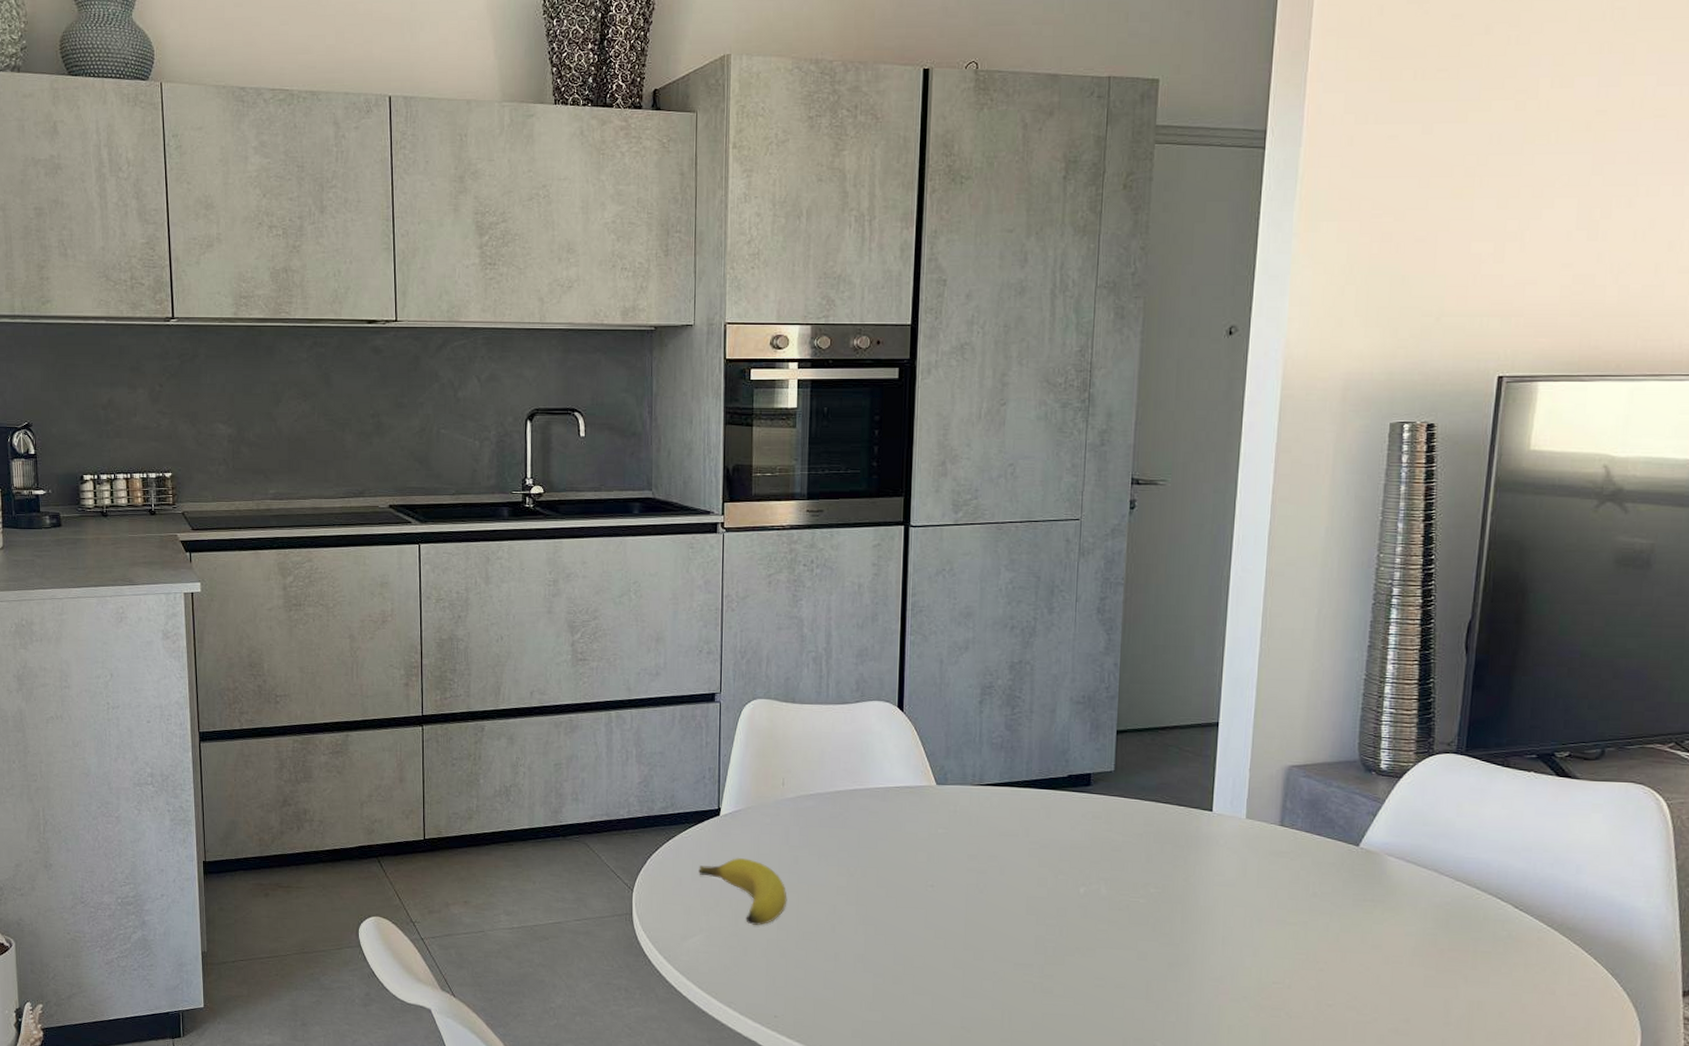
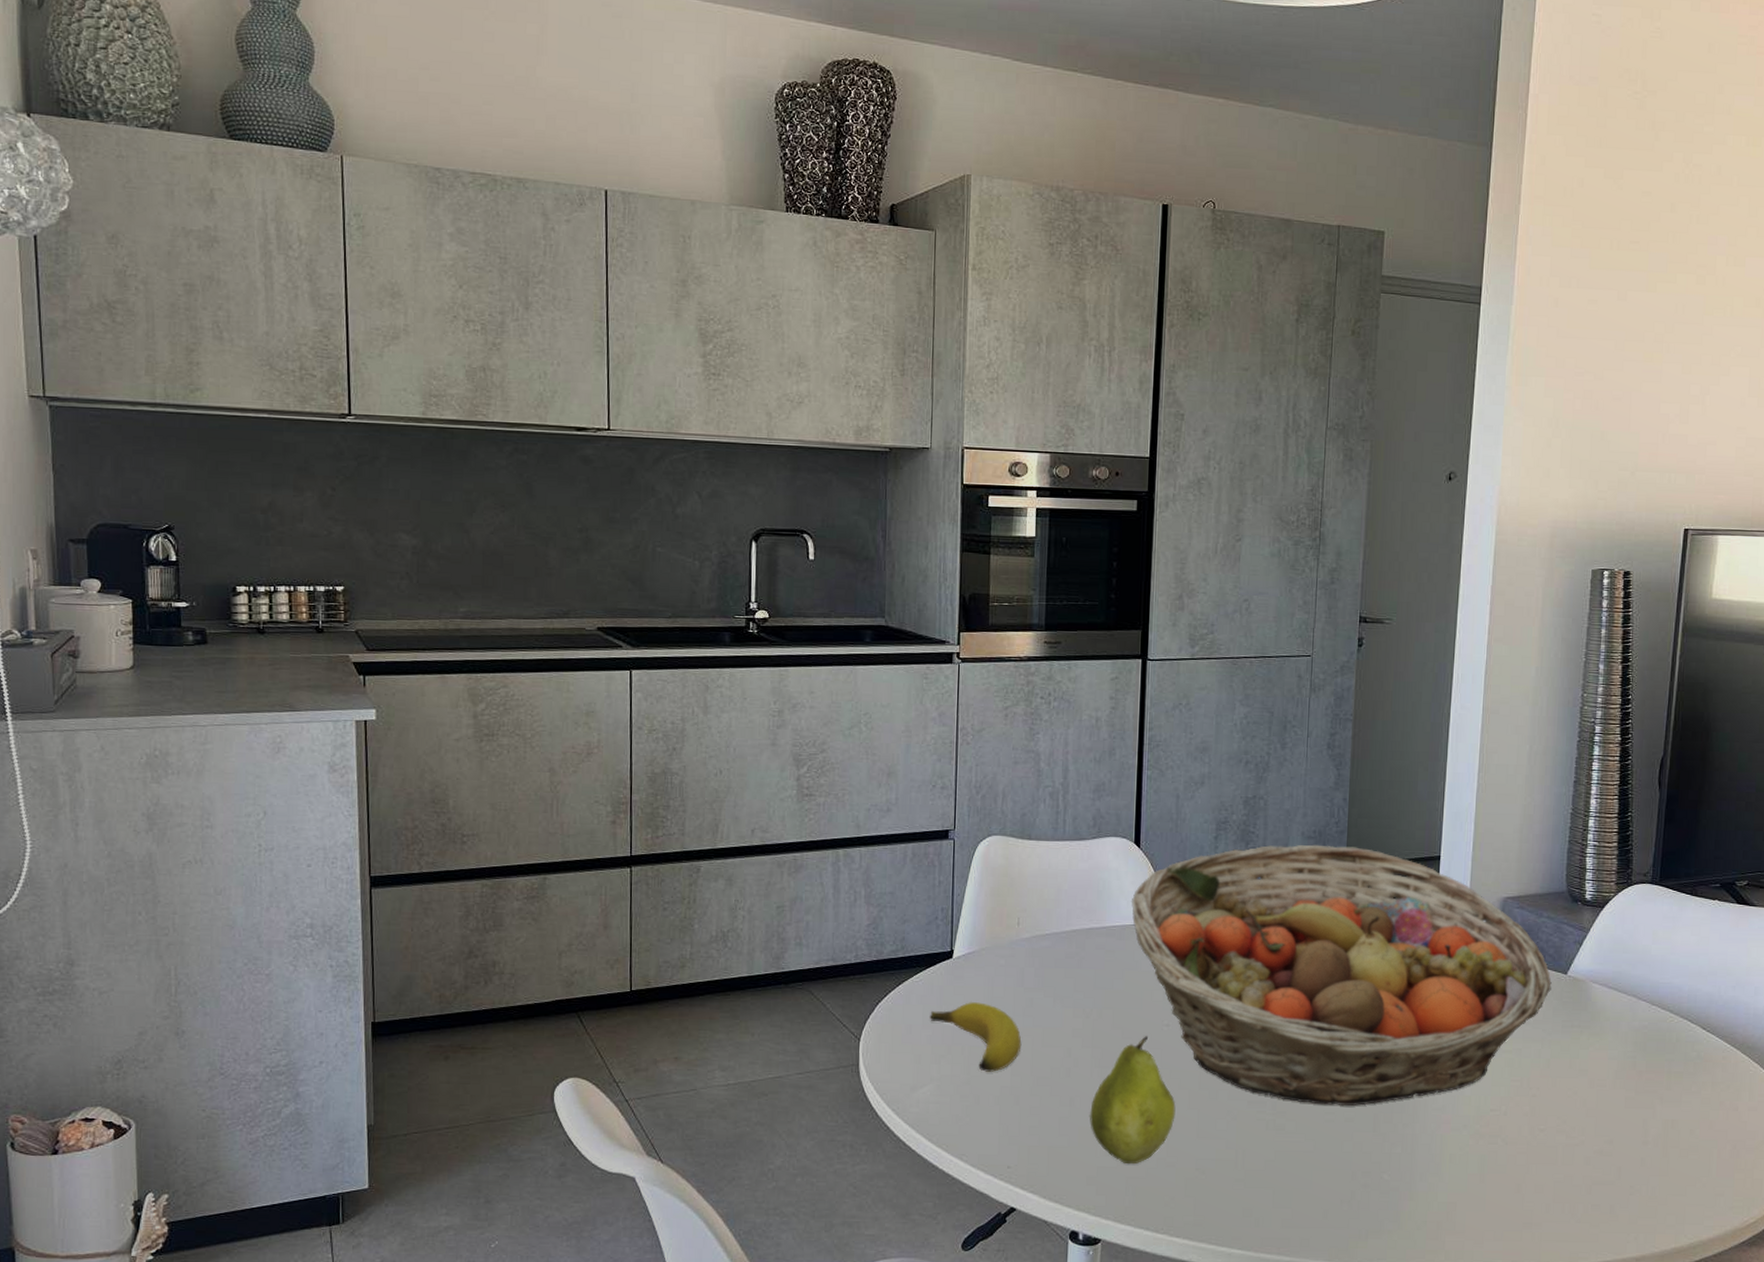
fruit: none [854,896,941,1020] -> present [1089,1036,1176,1165]
fruit basket: none [894,710,1342,972] -> present [1131,844,1552,1106]

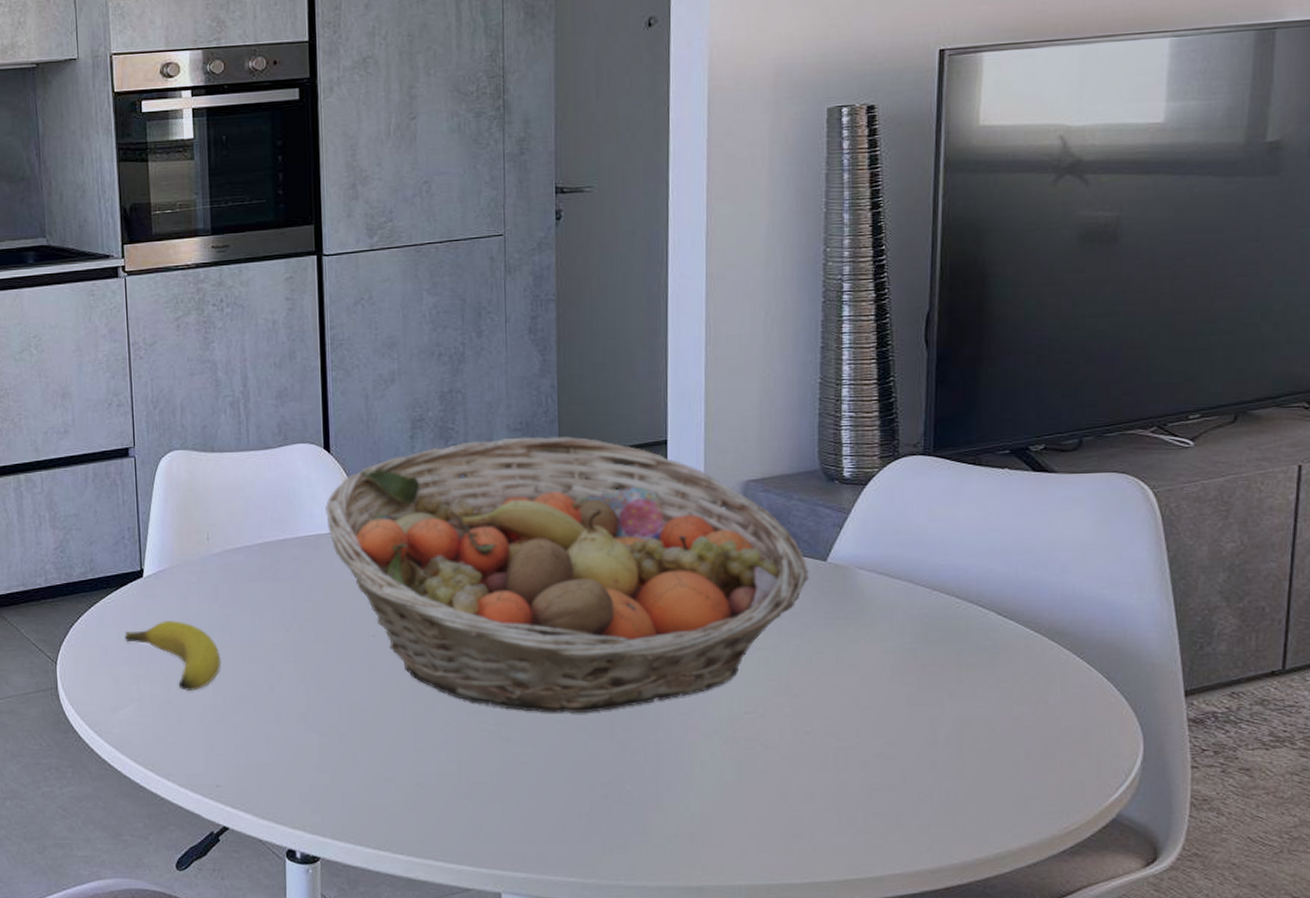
fruit: present [1089,1036,1176,1165] -> none [297,648,390,781]

